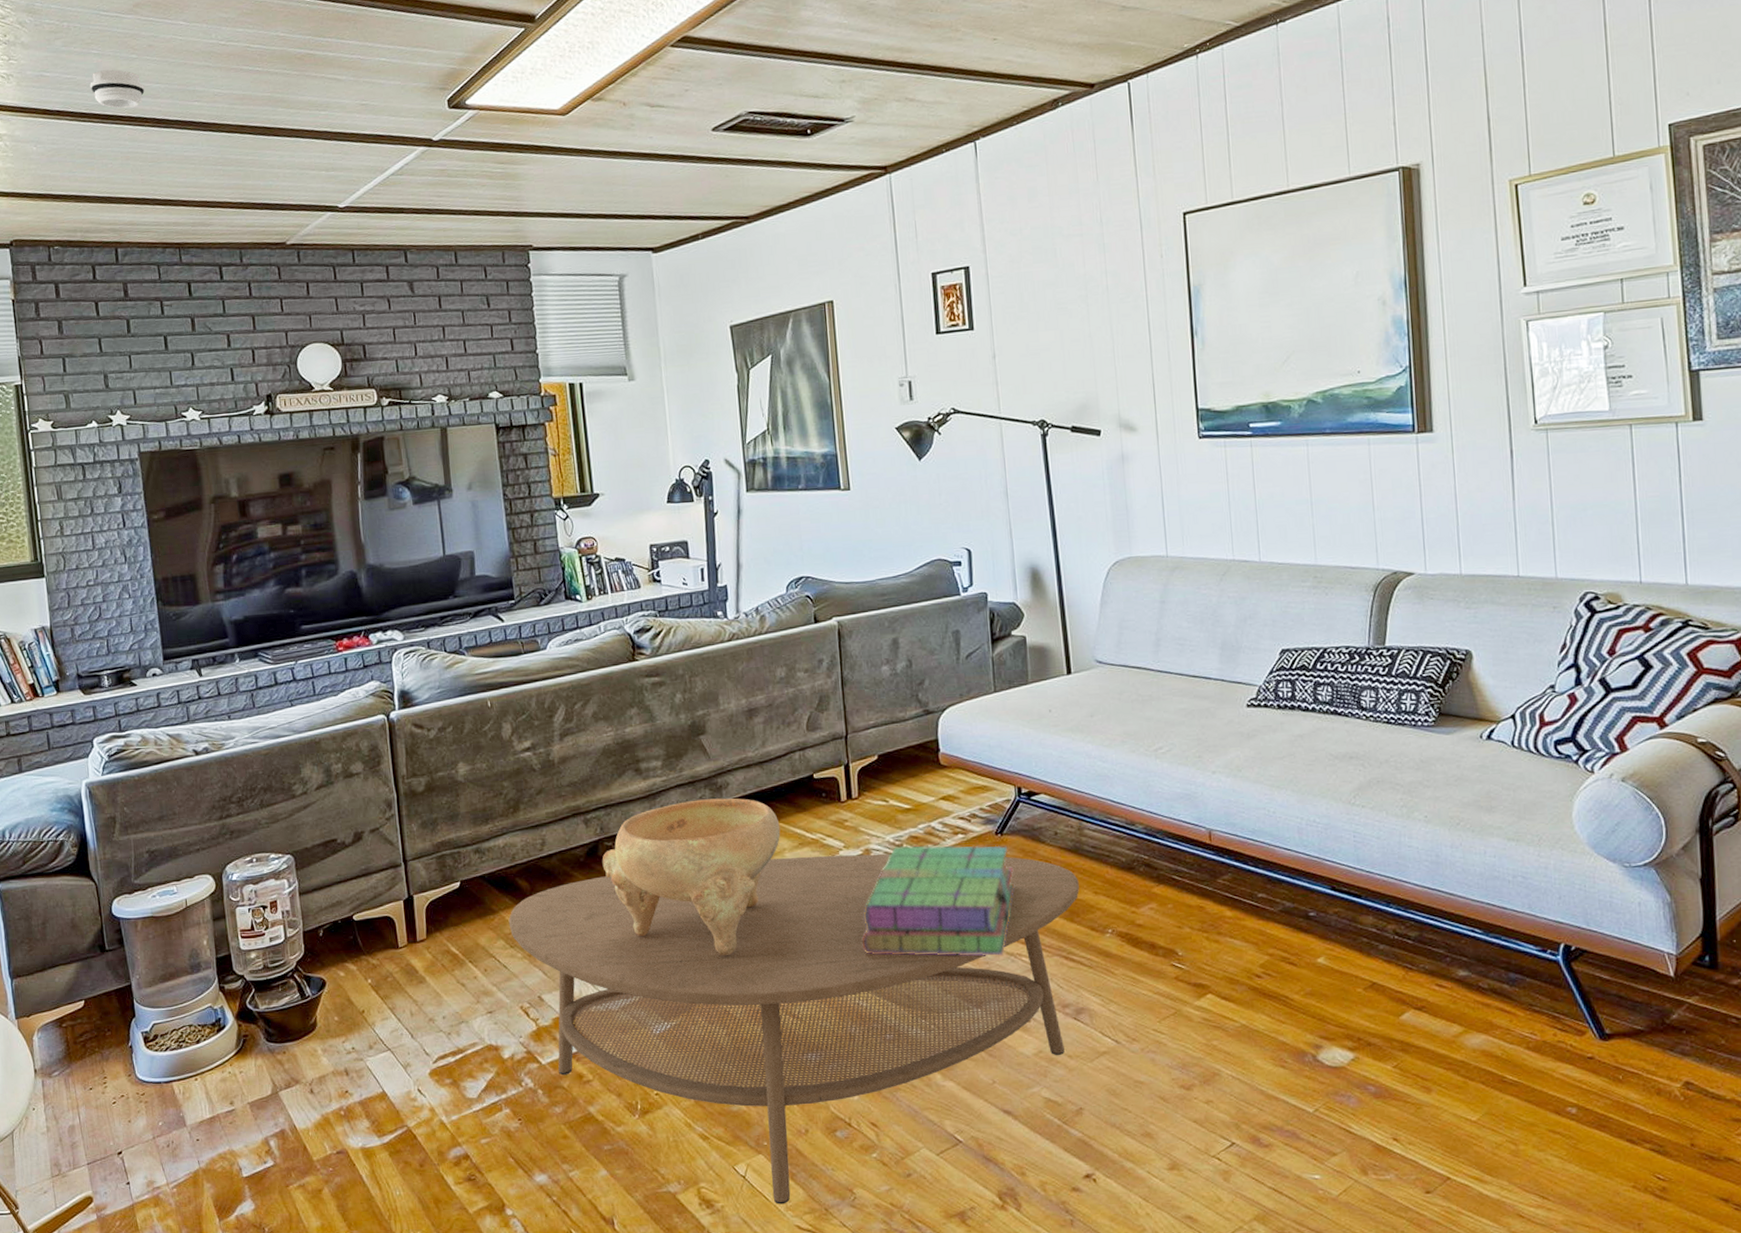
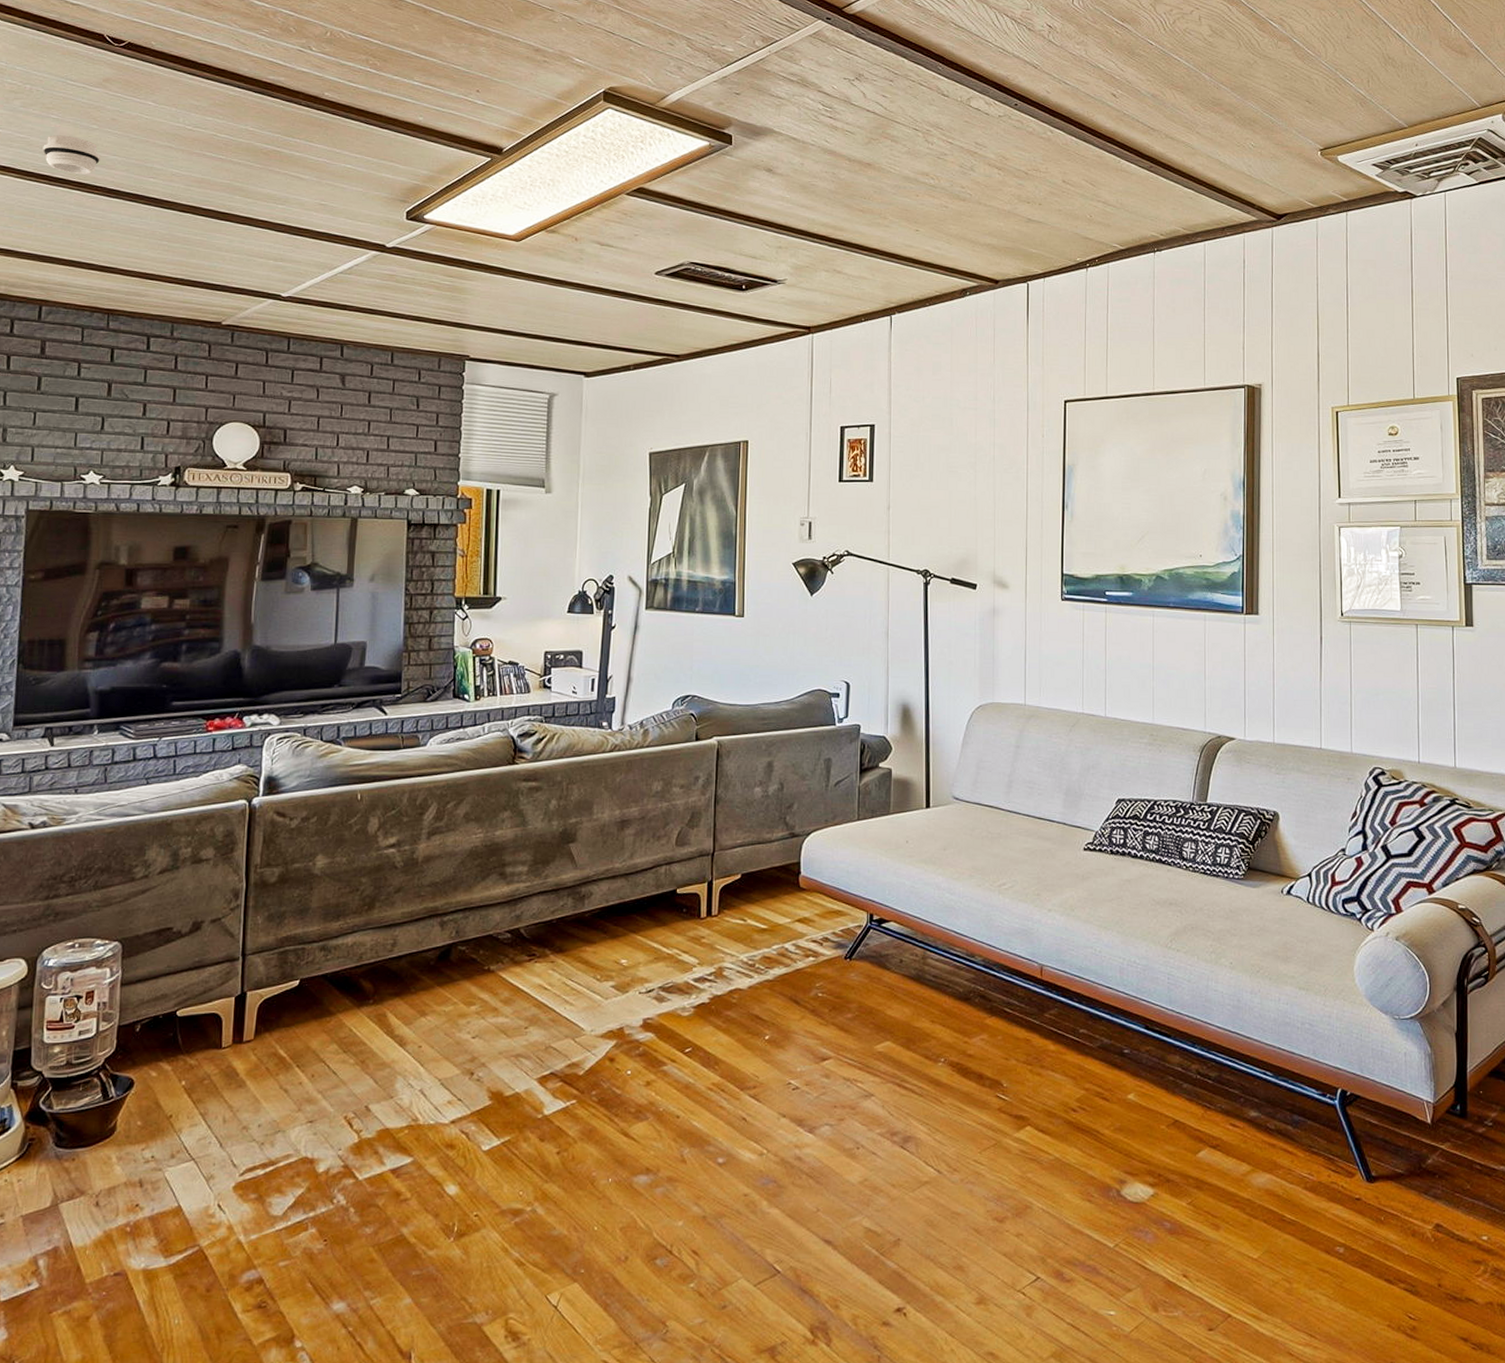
coffee table: present [508,853,1079,1205] -> none [345,971,918,1338]
decorative bowl: present [602,798,781,956] -> none [452,908,638,1071]
stack of books: present [862,845,1014,956] -> none [704,966,857,1081]

